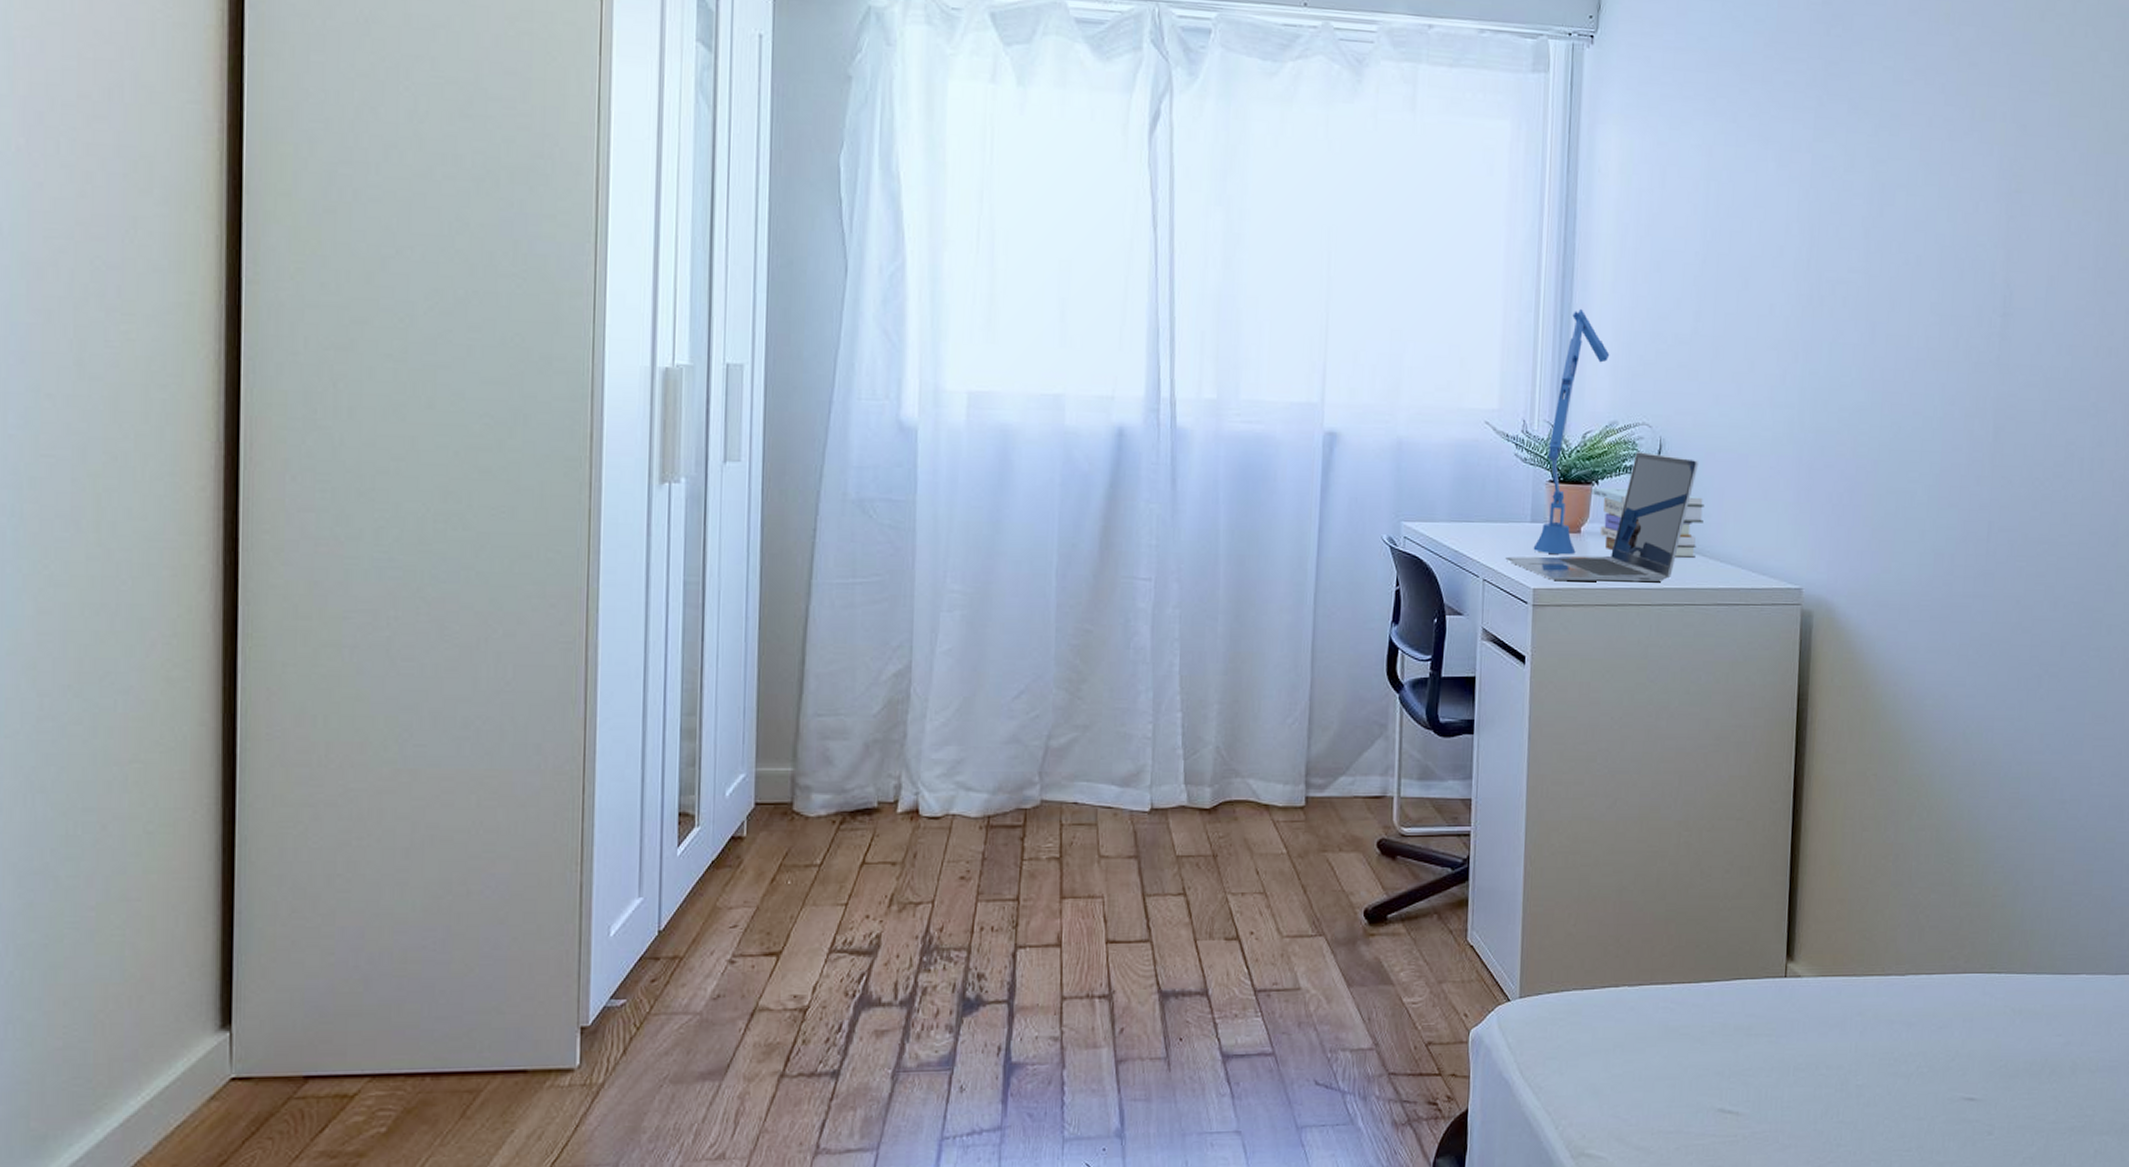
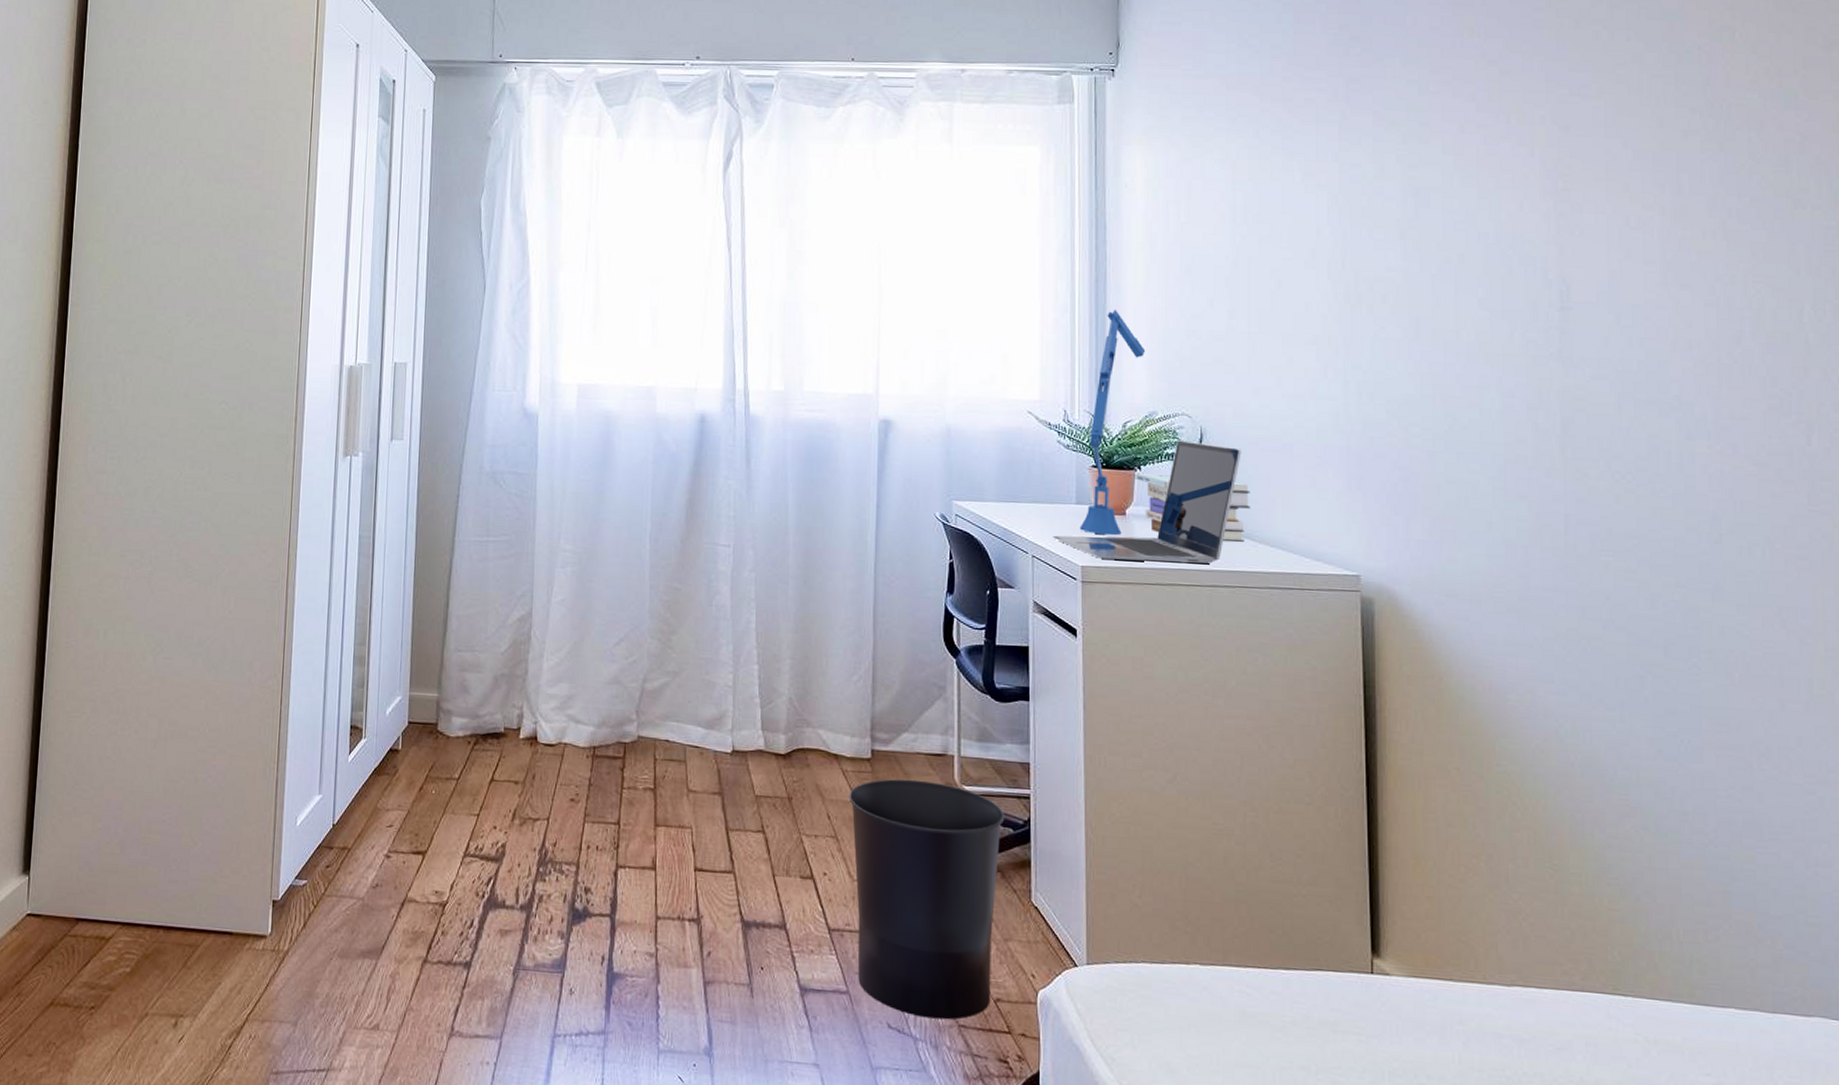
waste bin: none [1279,825,1444,1070] -> present [849,779,1005,1020]

